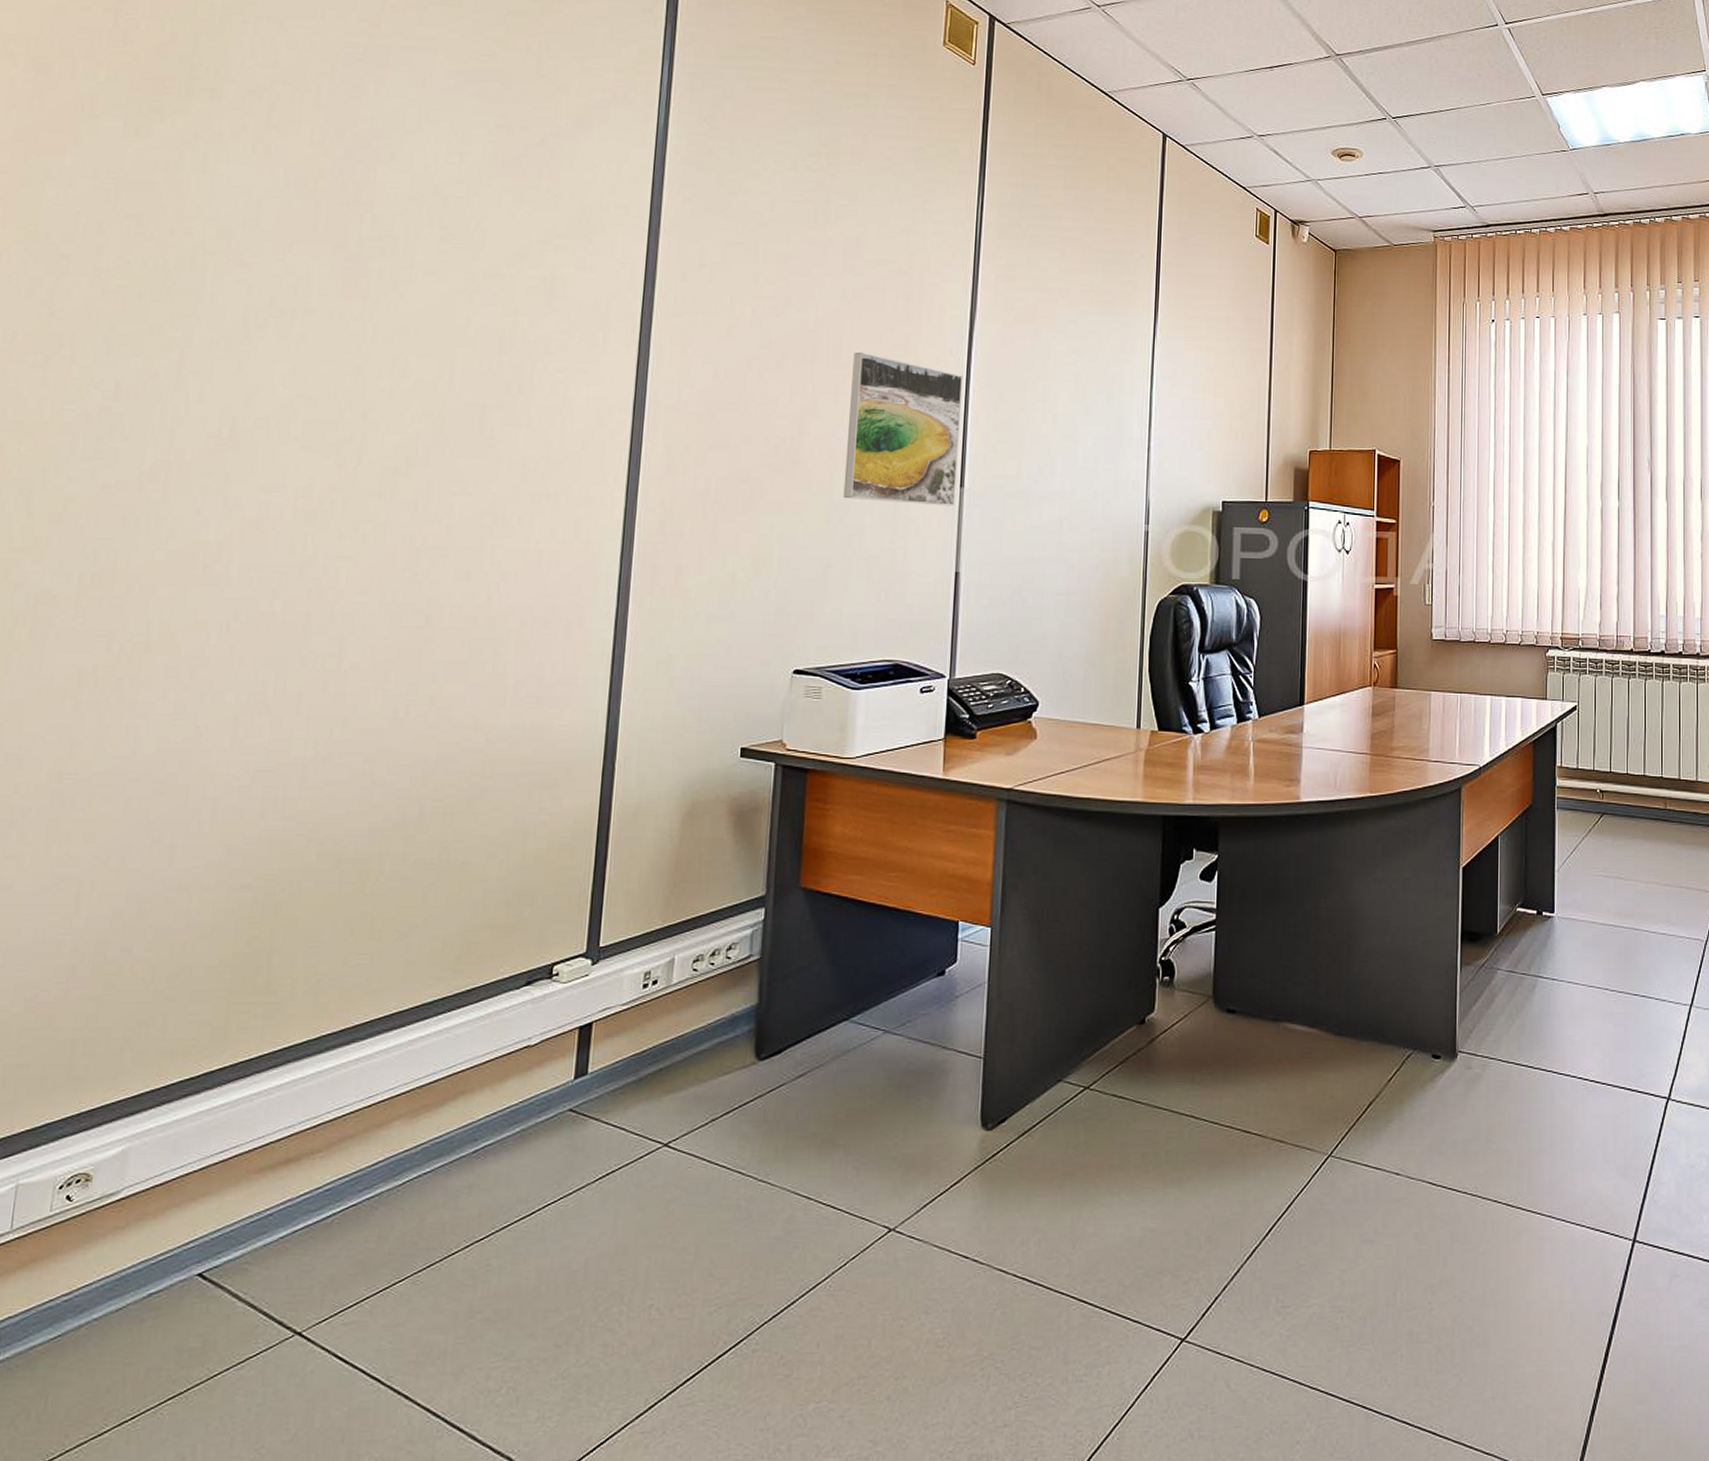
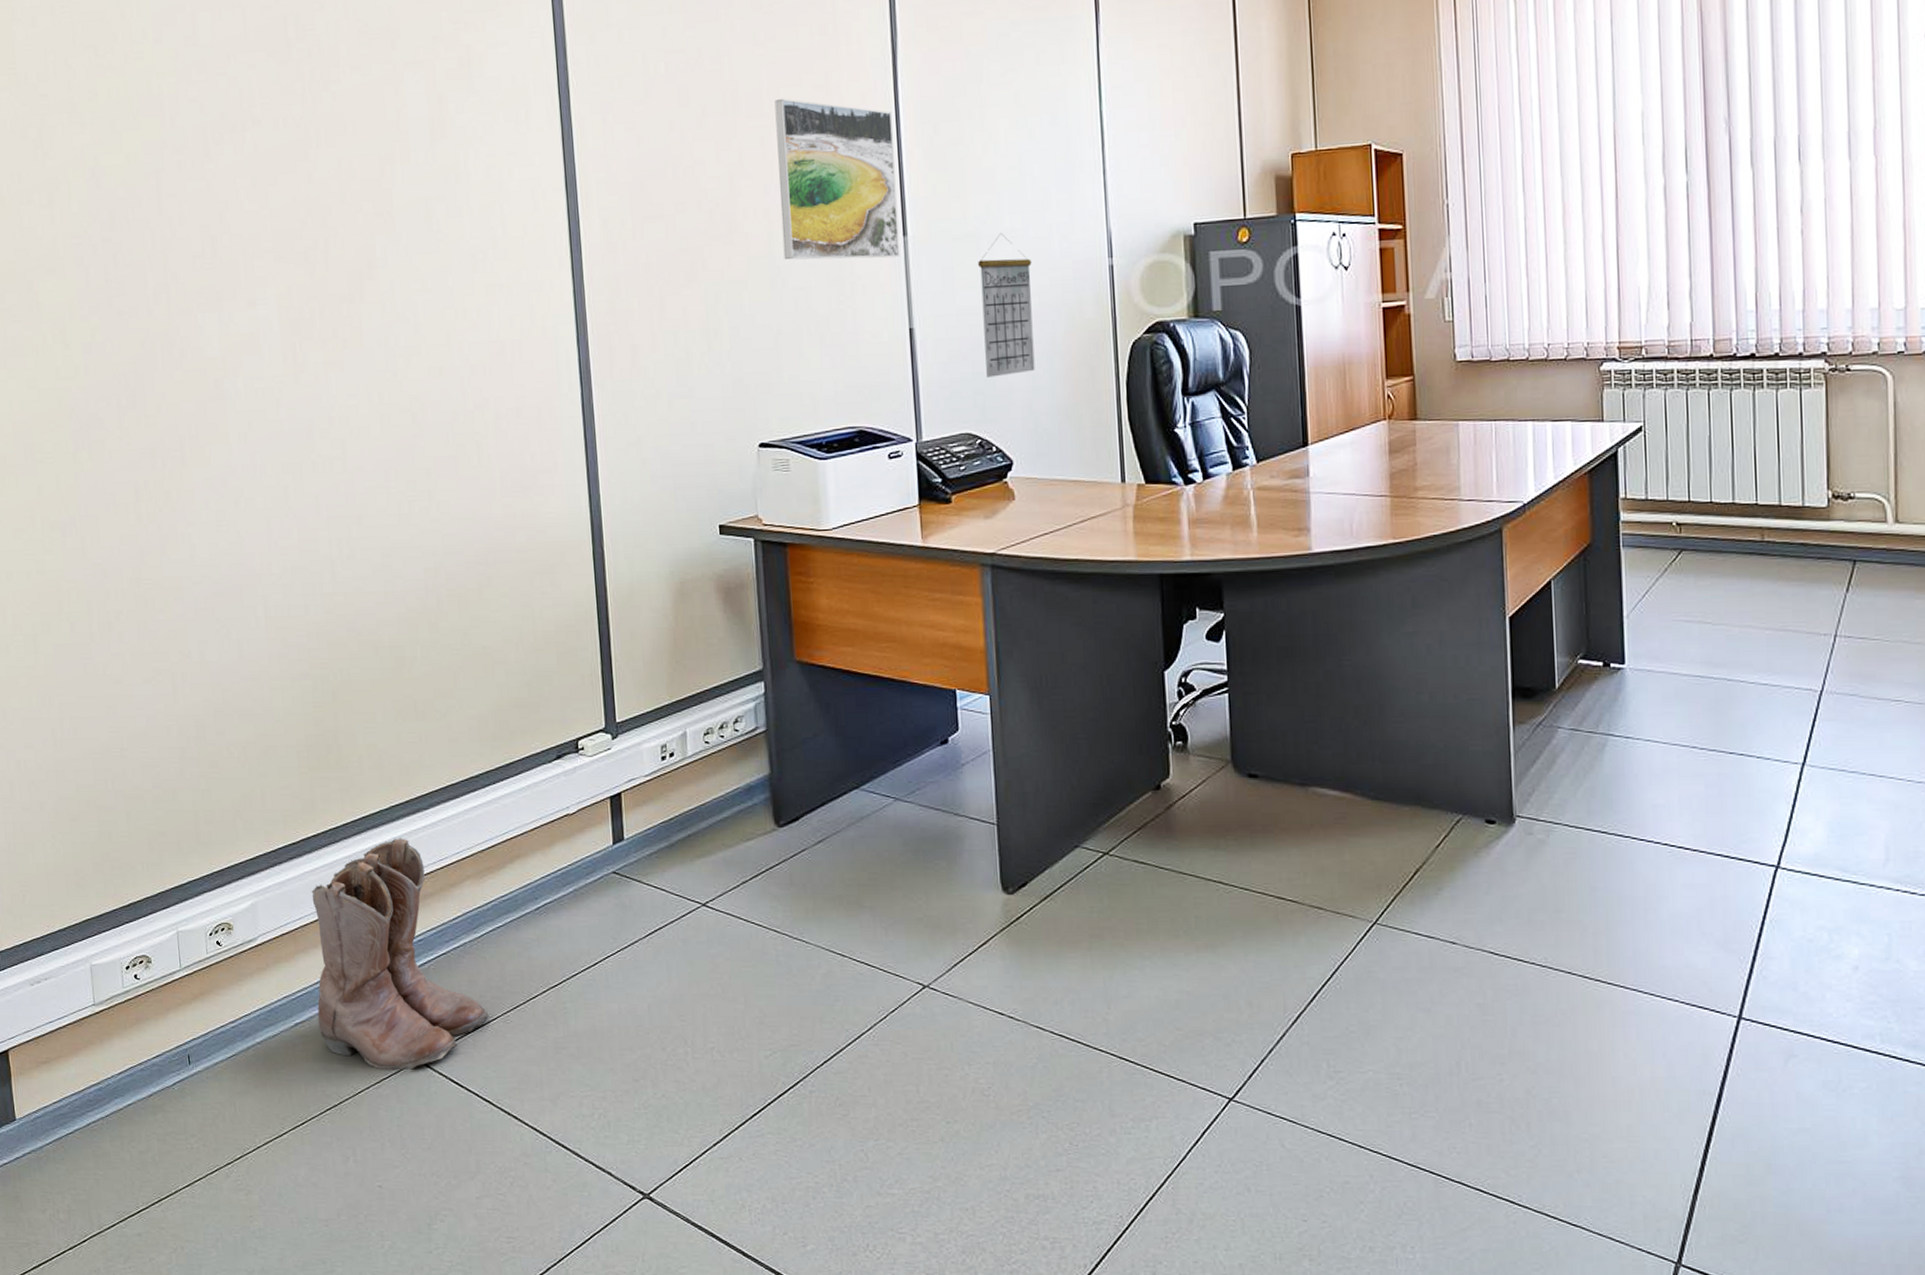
boots: none [178,1072,396,1347] -> present [311,838,489,1071]
calendar: none [1023,493,1076,623] -> present [978,233,1035,377]

